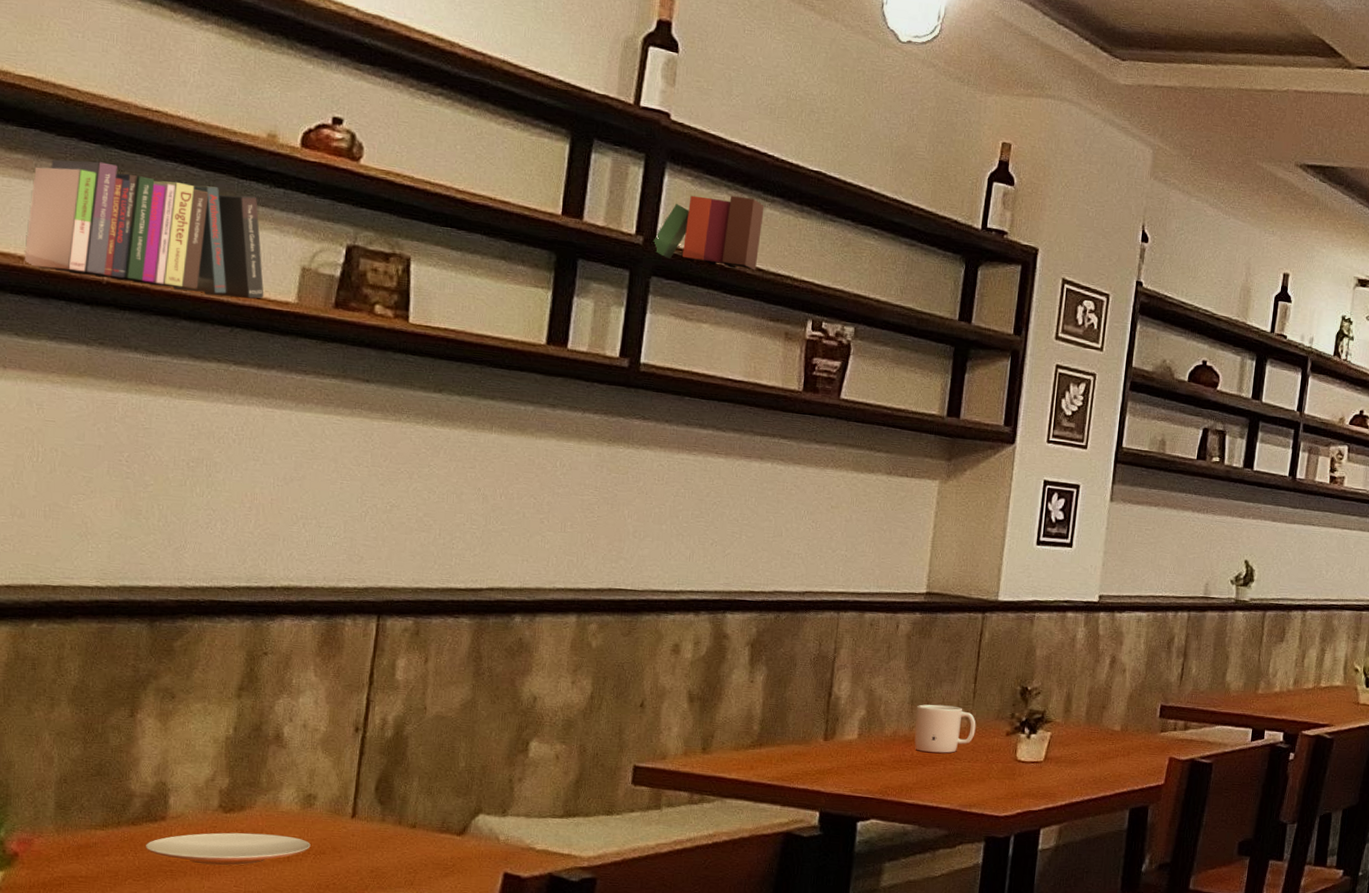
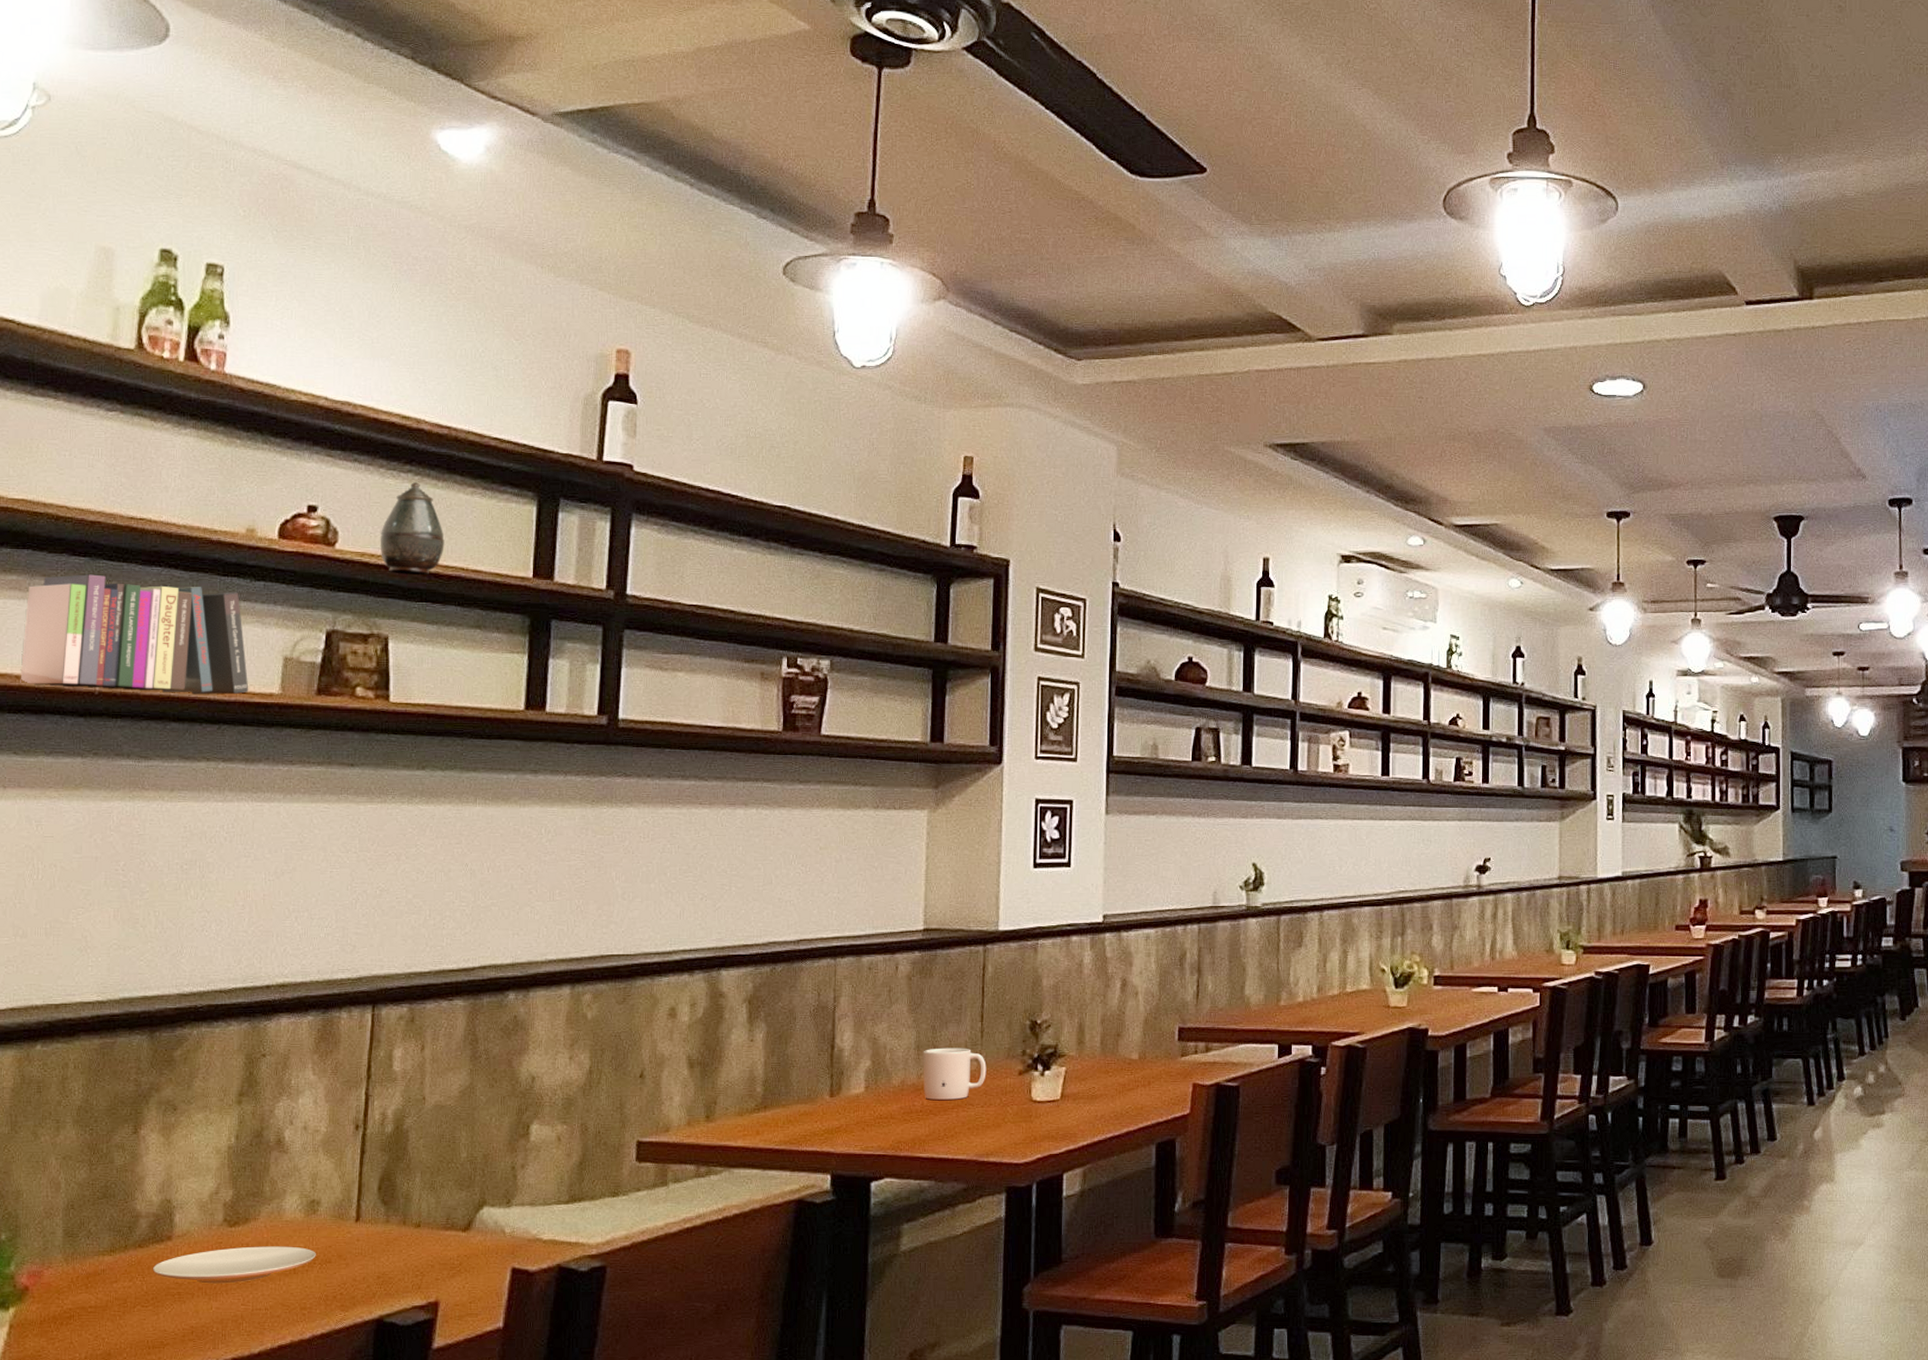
decorative jar: none [406,106,473,201] -> present [381,482,445,576]
books: present [651,195,765,271] -> none [622,539,732,613]

